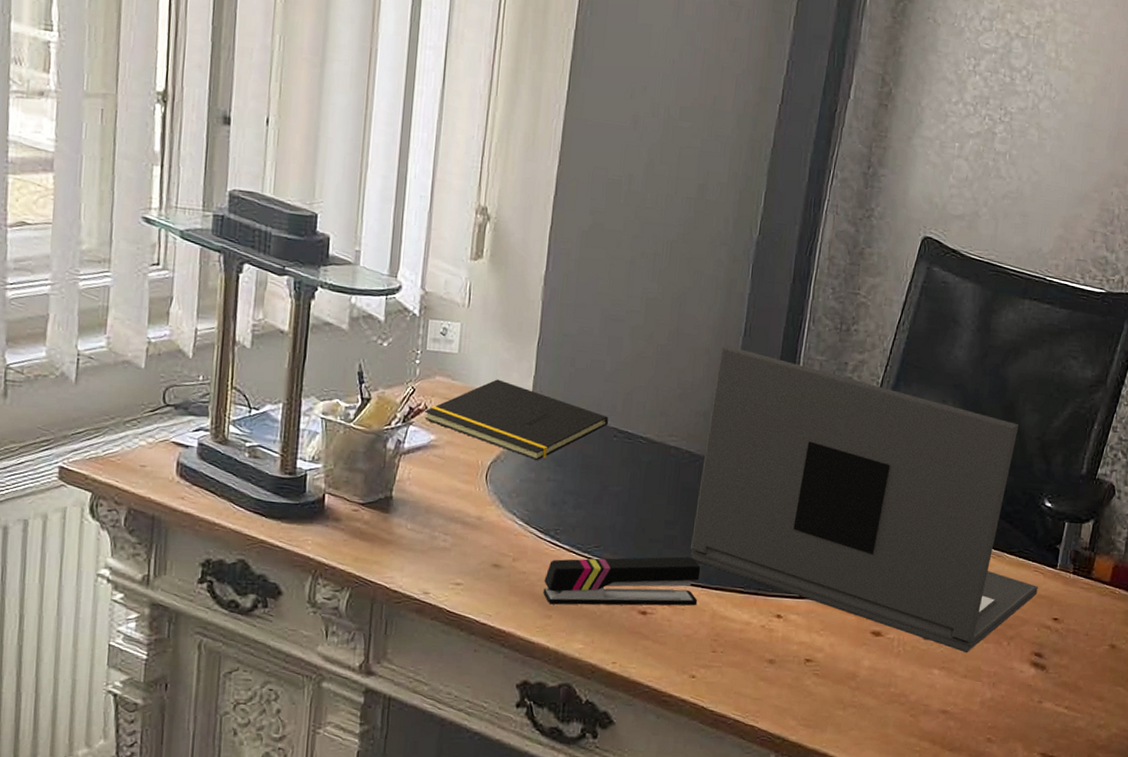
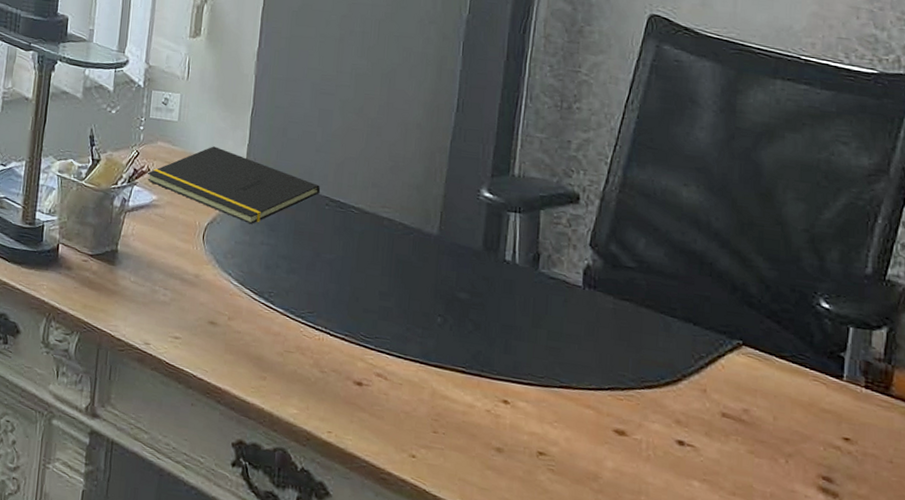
stapler: present [543,556,701,606] -> none [258,321,419,382]
laptop: present [690,345,1038,652] -> none [406,120,820,466]

